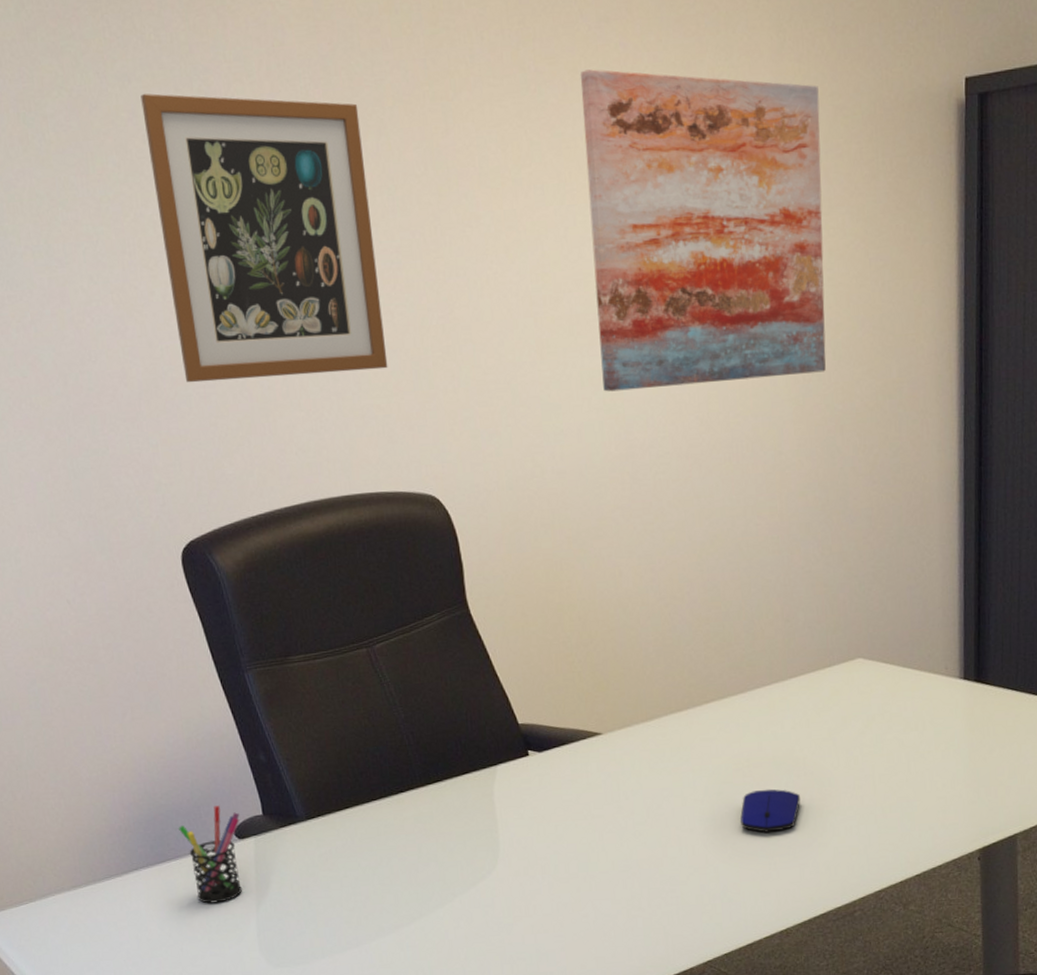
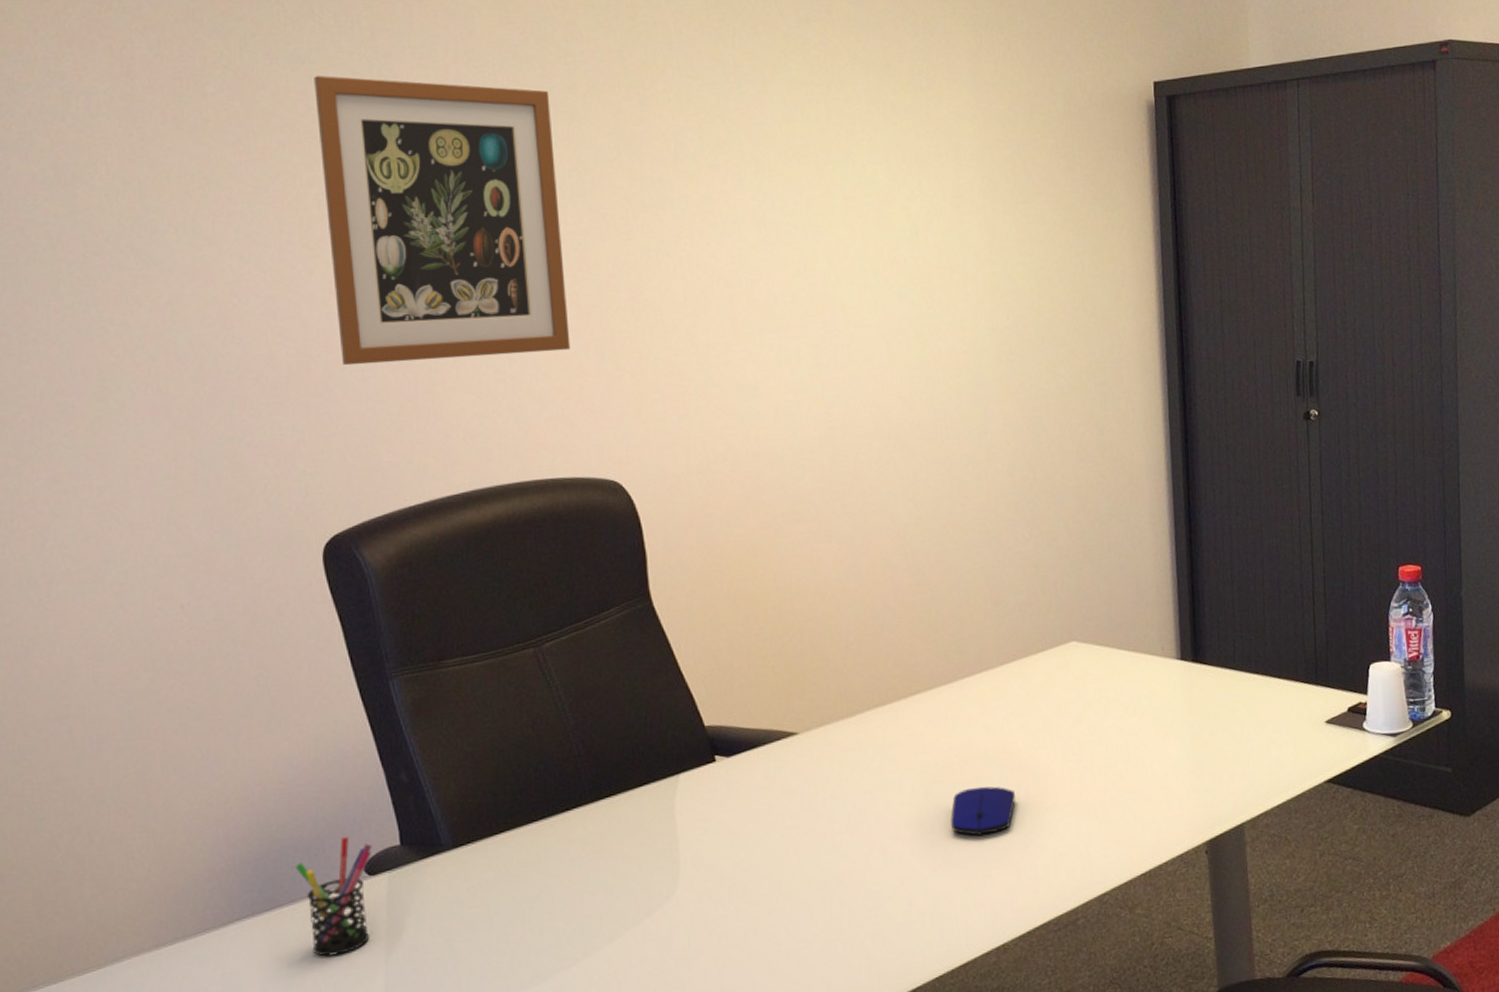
wall art: present [580,69,826,392] -> none [779,65,1030,373]

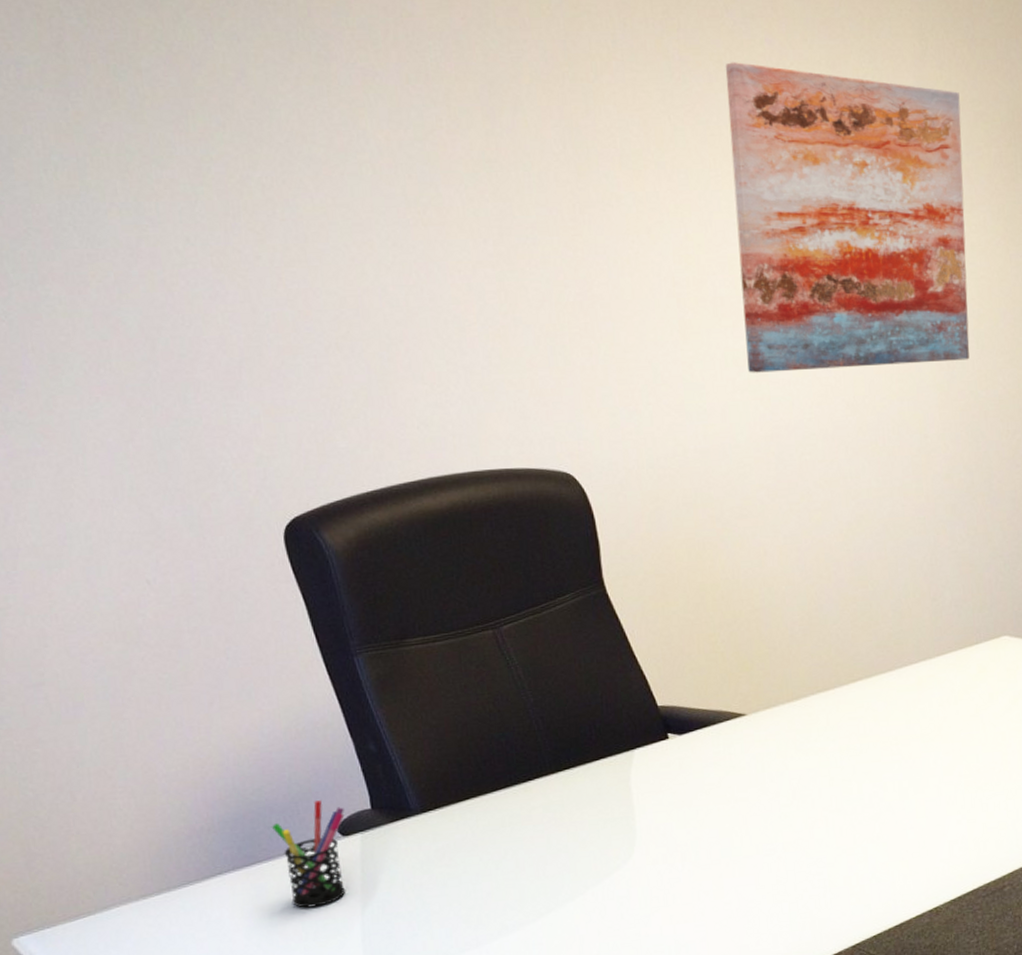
wall art: present [314,76,571,366] -> none [251,55,521,352]
wall art: none [779,65,1030,373] -> present [725,62,970,373]
computer mouse: present [951,786,1015,836] -> none [889,766,949,811]

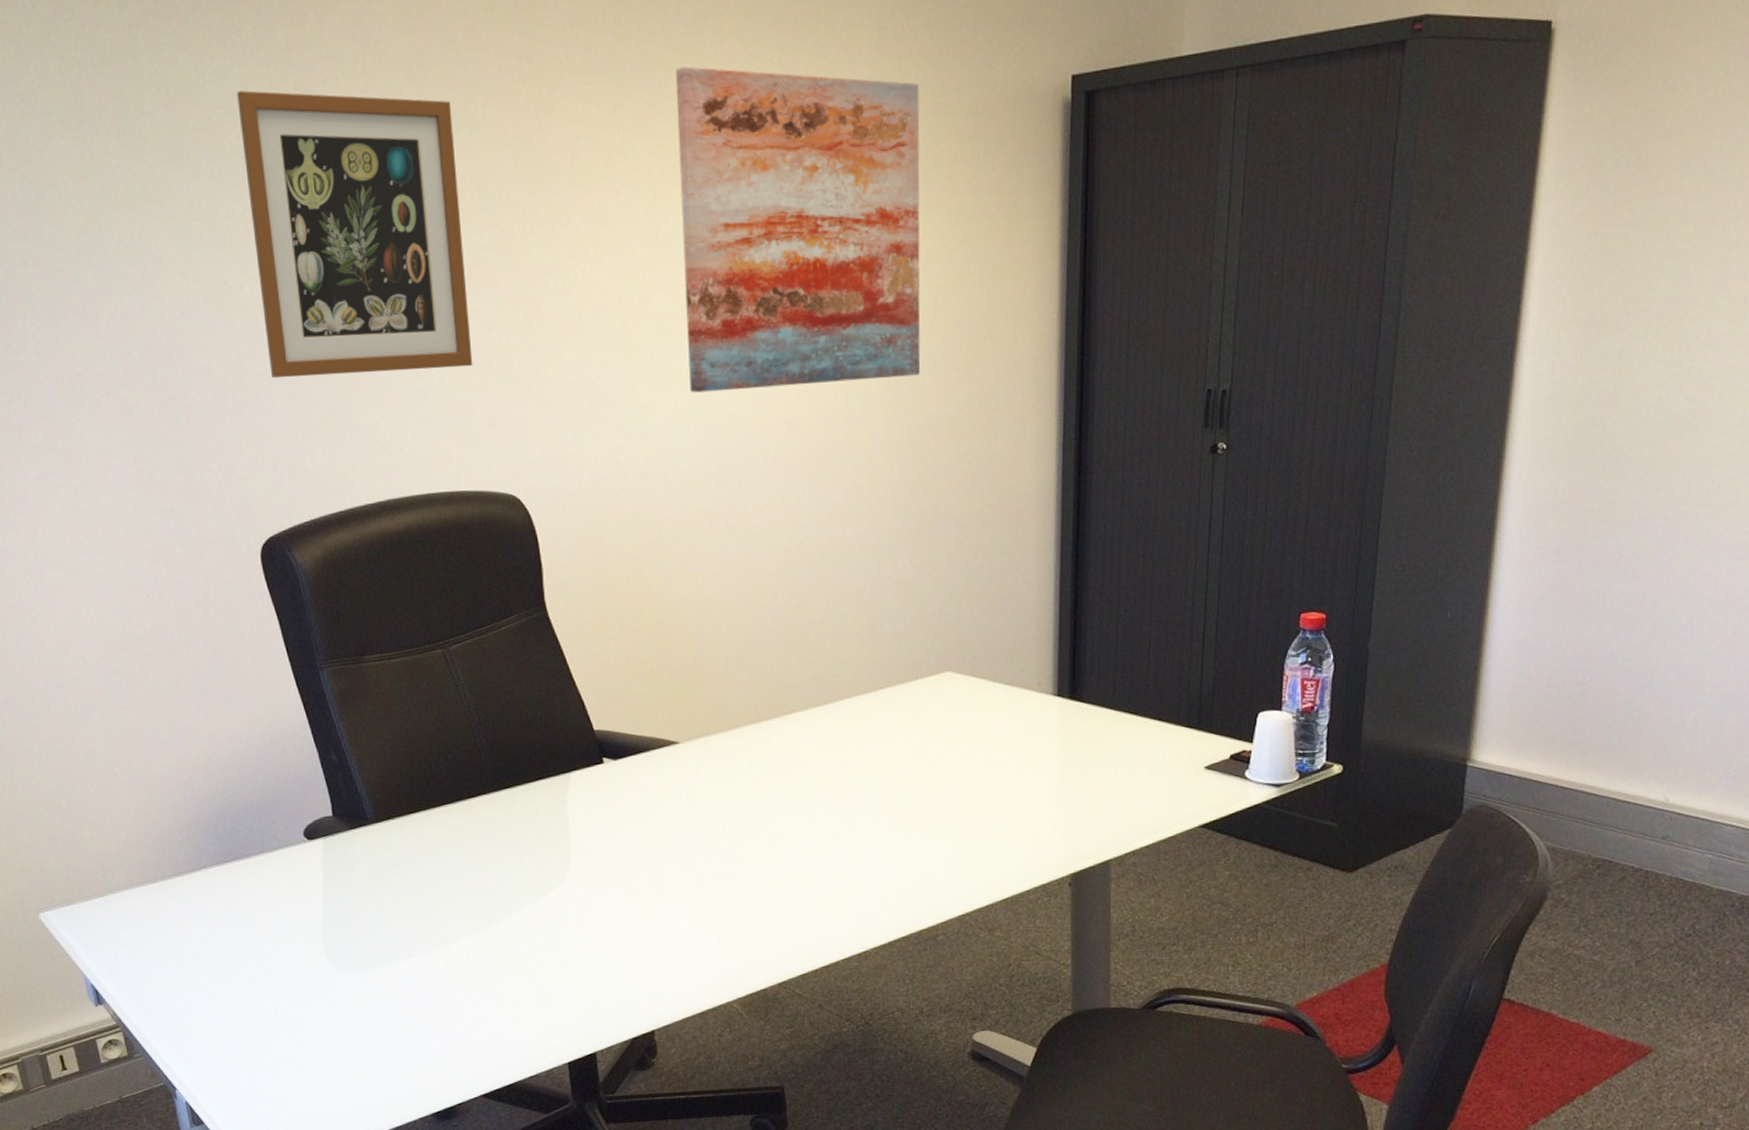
wall art: none [251,55,521,352] -> present [237,90,473,379]
pen holder: present [271,800,345,908] -> none [247,805,310,905]

